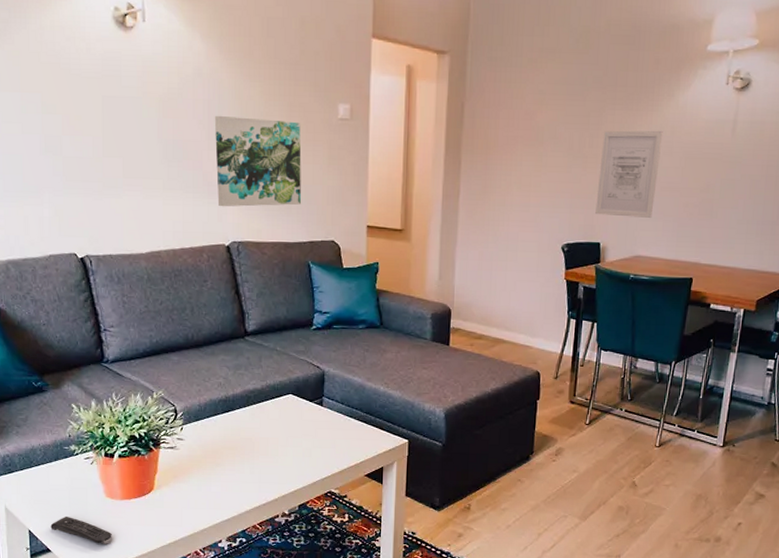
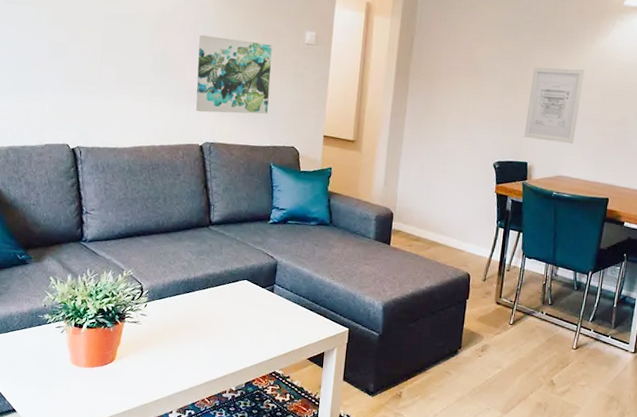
remote control: present [50,516,112,544] -> none [18,379,73,408]

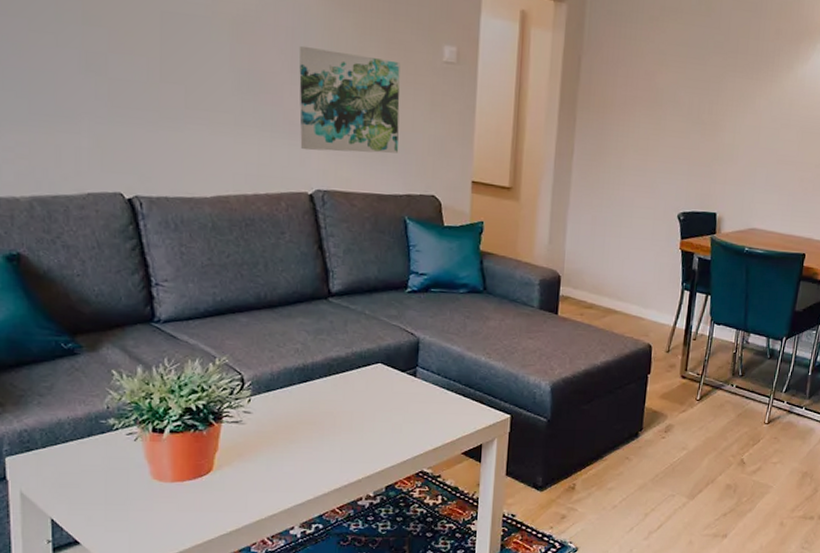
wall art: present [524,67,585,143] -> none [712,98,782,190]

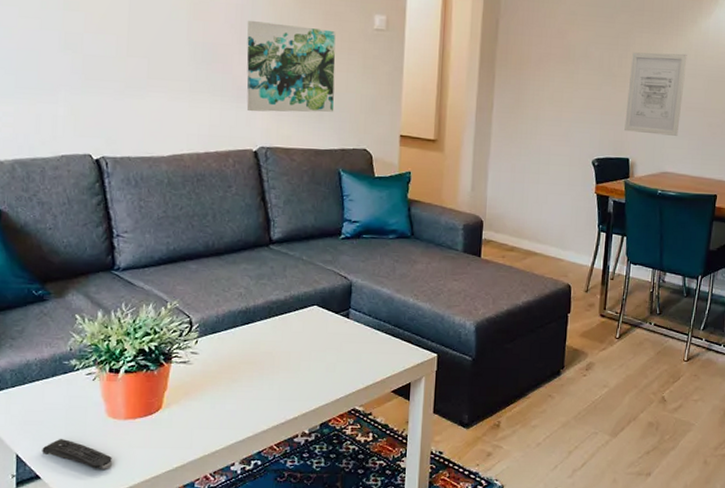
remote control: none [80,501,159,534] -> present [42,438,112,469]
wall art: none [712,98,782,190] -> present [624,52,687,136]

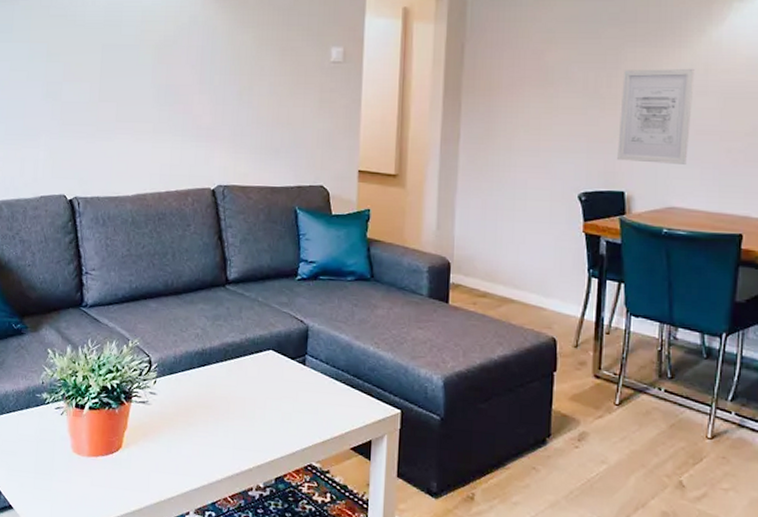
remote control: present [42,438,112,469] -> none [15,470,76,506]
wall art: present [246,20,336,113] -> none [205,60,292,151]

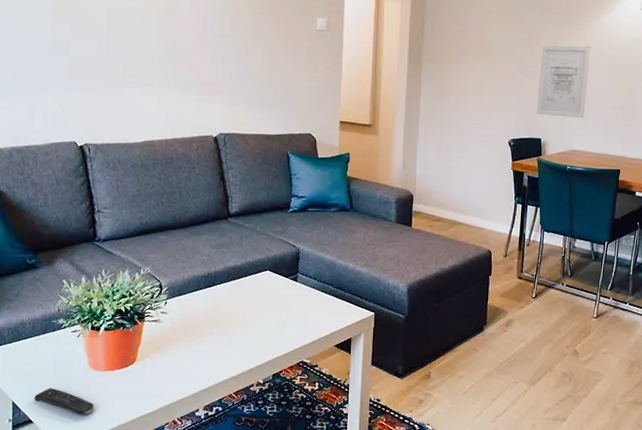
remote control: none [15,470,76,506] -> present [34,387,94,415]

